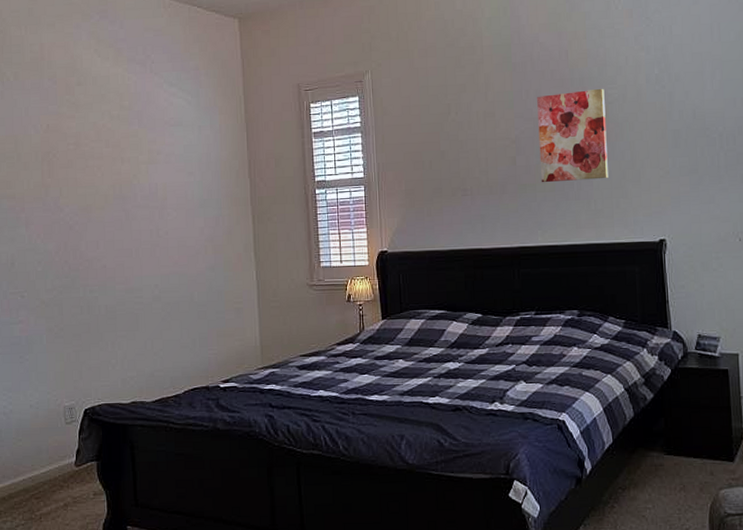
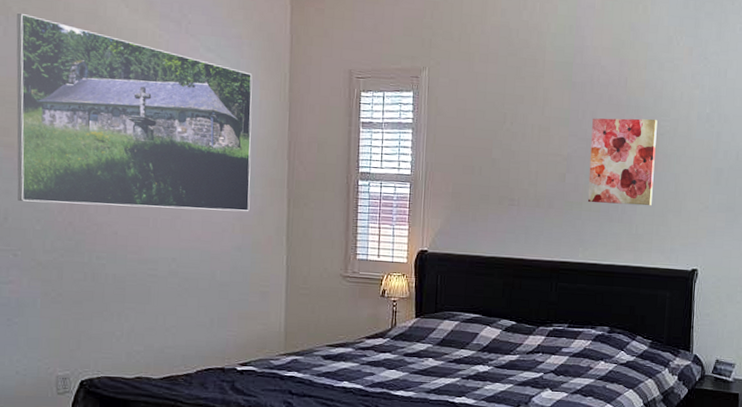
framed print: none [10,76,219,246] -> present [16,12,253,212]

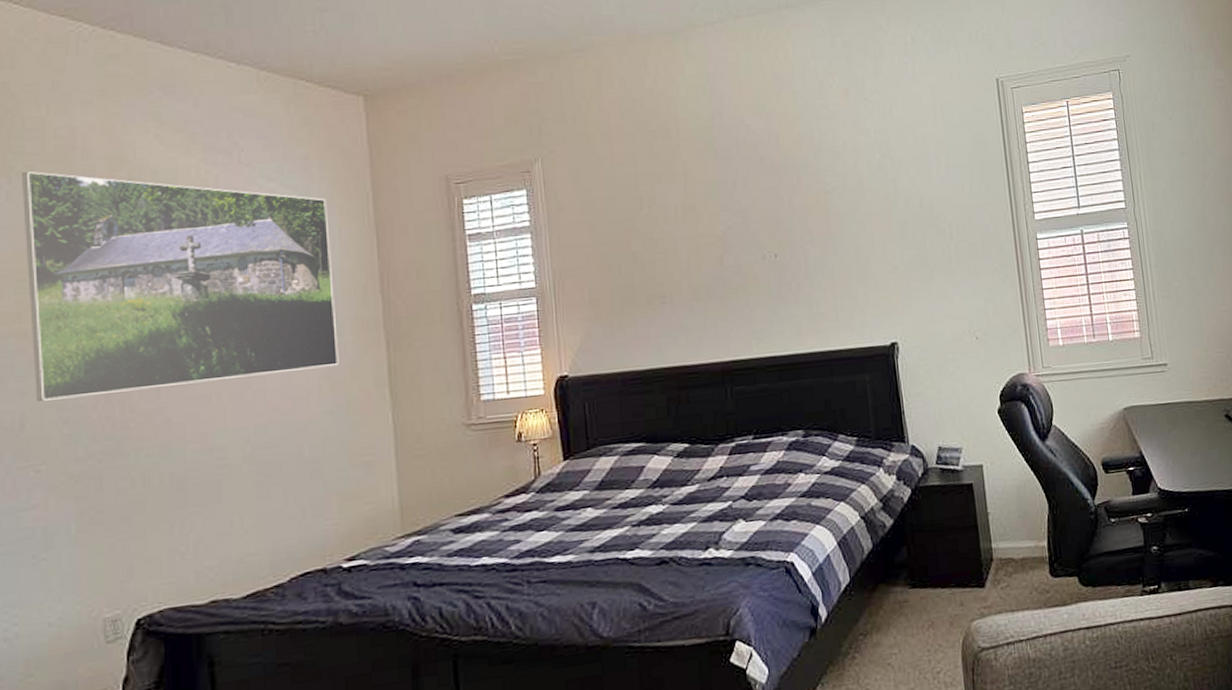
wall art: present [587,118,658,206] -> none [745,176,831,285]

